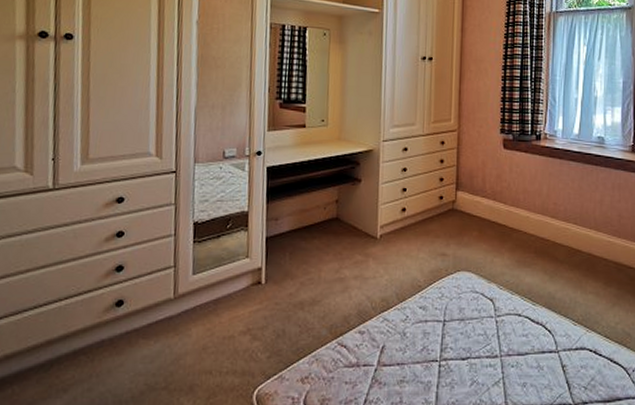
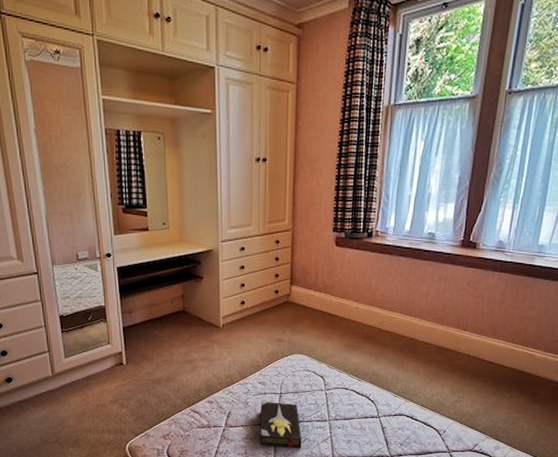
hardback book: none [418,331,469,395] -> present [260,401,302,448]

